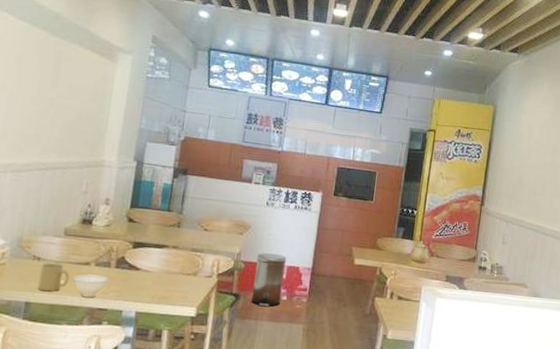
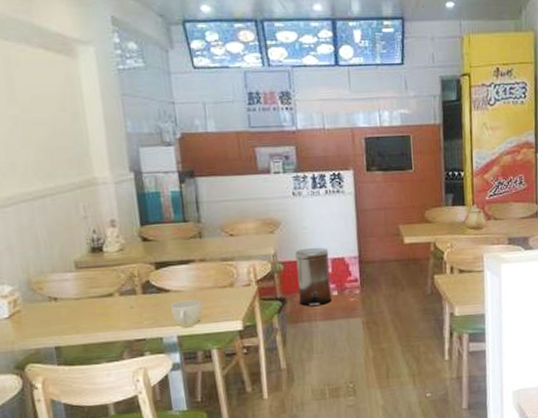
cup: present [37,263,70,292] -> none [60,300,96,333]
bowl: present [73,274,108,298] -> none [99,305,138,331]
cup: none [135,280,165,306] -> present [170,299,203,328]

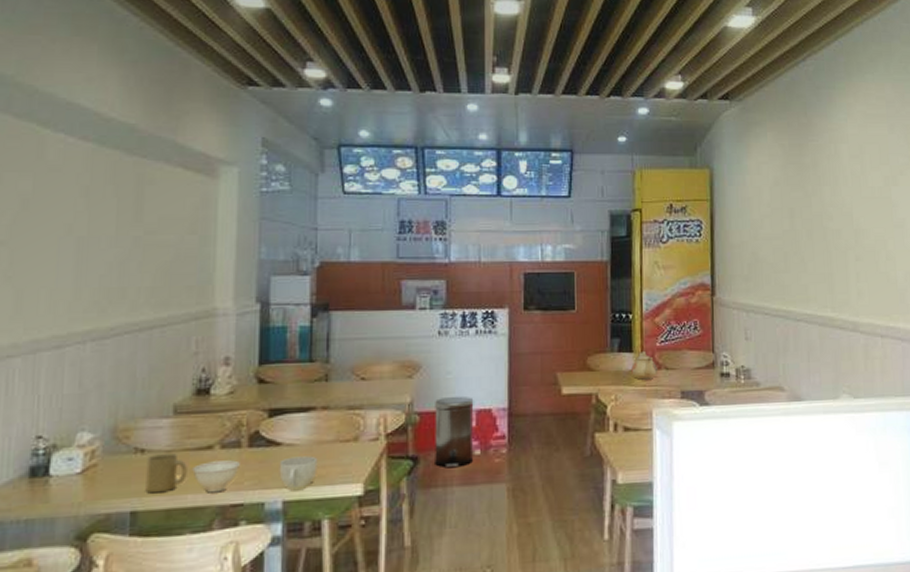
cup: none [60,300,96,333] -> present [145,453,187,494]
bowl: none [99,305,138,331] -> present [192,460,240,493]

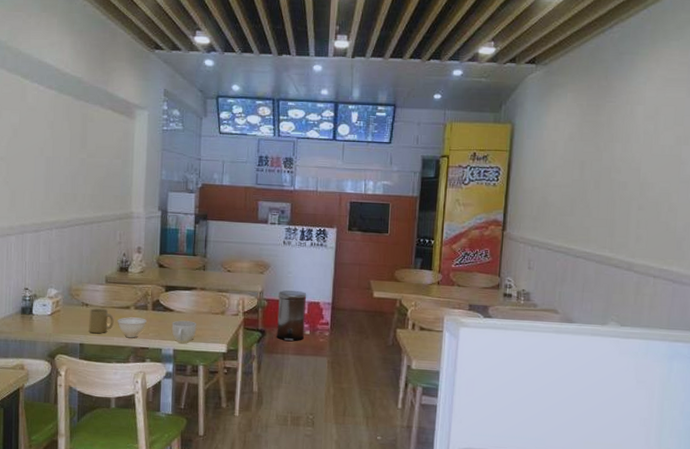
teapot: present [631,350,659,380] -> none [429,269,452,293]

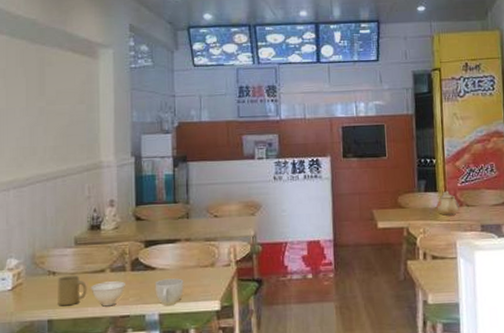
pedal bin: present [277,290,307,342] -> none [274,230,306,289]
teapot: none [429,269,452,293] -> present [437,190,461,216]

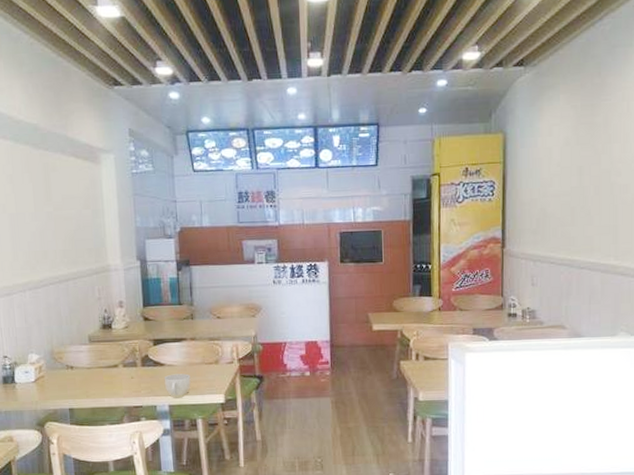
cup: present [57,275,87,306] -> none [75,370,103,397]
bowl: present [91,281,125,307] -> none [106,375,137,398]
teapot: present [437,190,461,216] -> none [430,295,454,319]

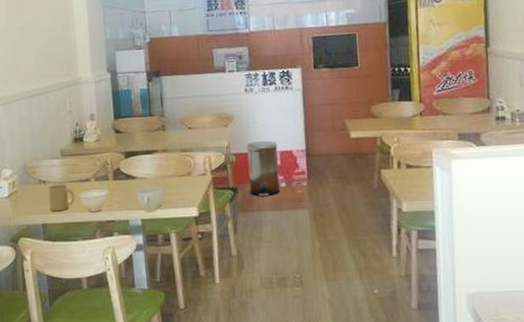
cup: none [75,370,103,397] -> present [48,184,75,212]
bowl: none [106,375,137,398] -> present [78,189,109,212]
pedal bin: none [273,331,304,385] -> present [247,140,280,197]

